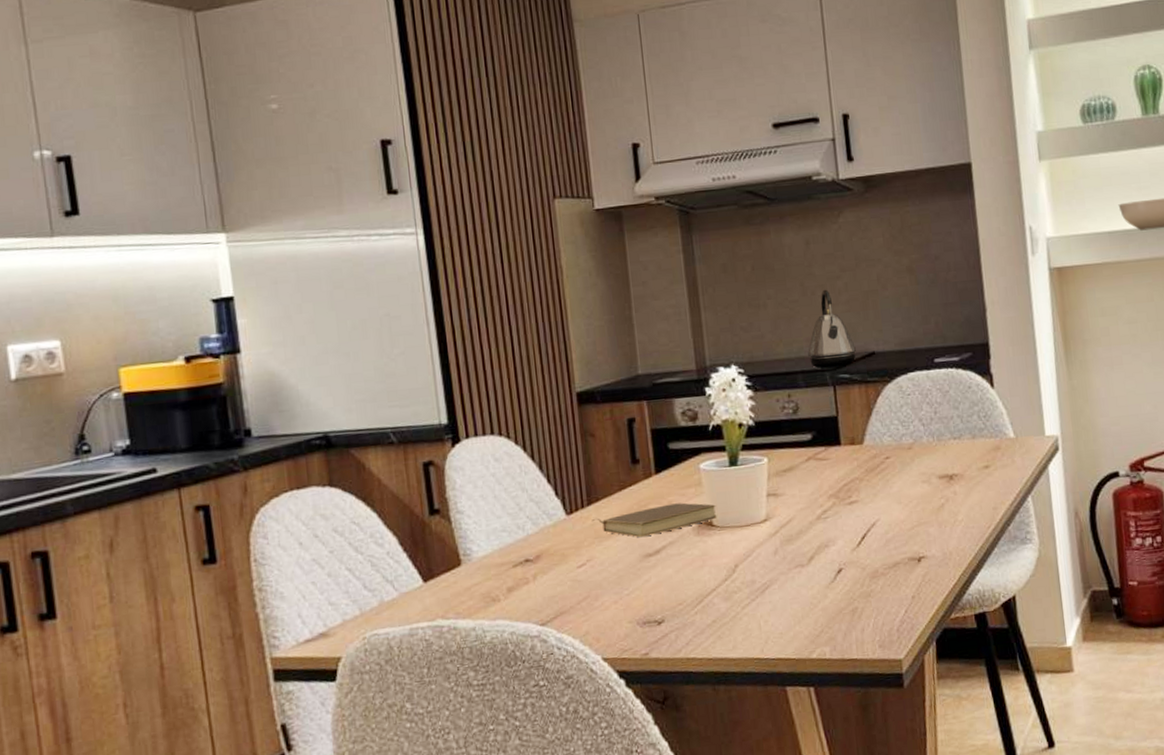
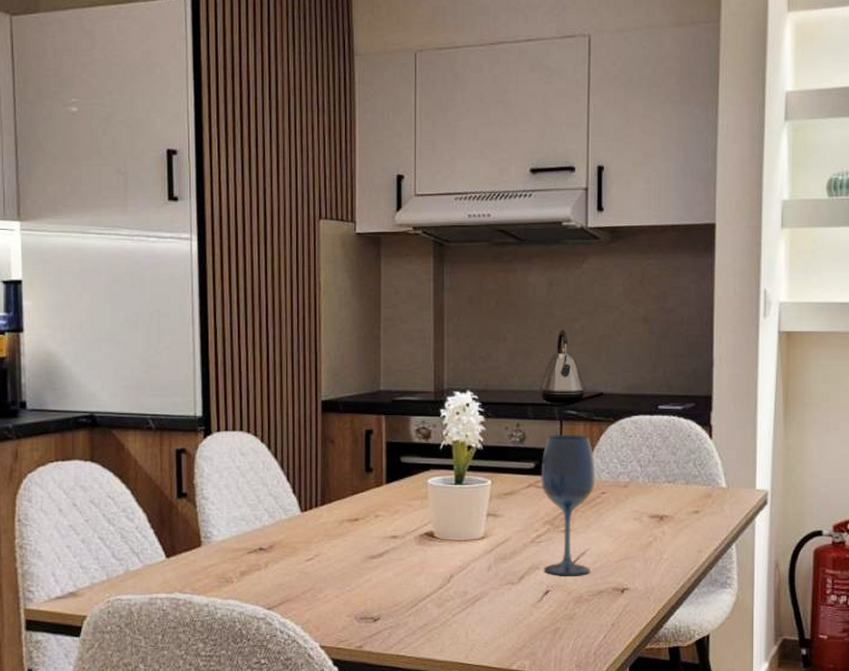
book: present [592,502,717,538] -> none [323,513,439,540]
wineglass: none [818,398,883,551] -> present [541,434,595,576]

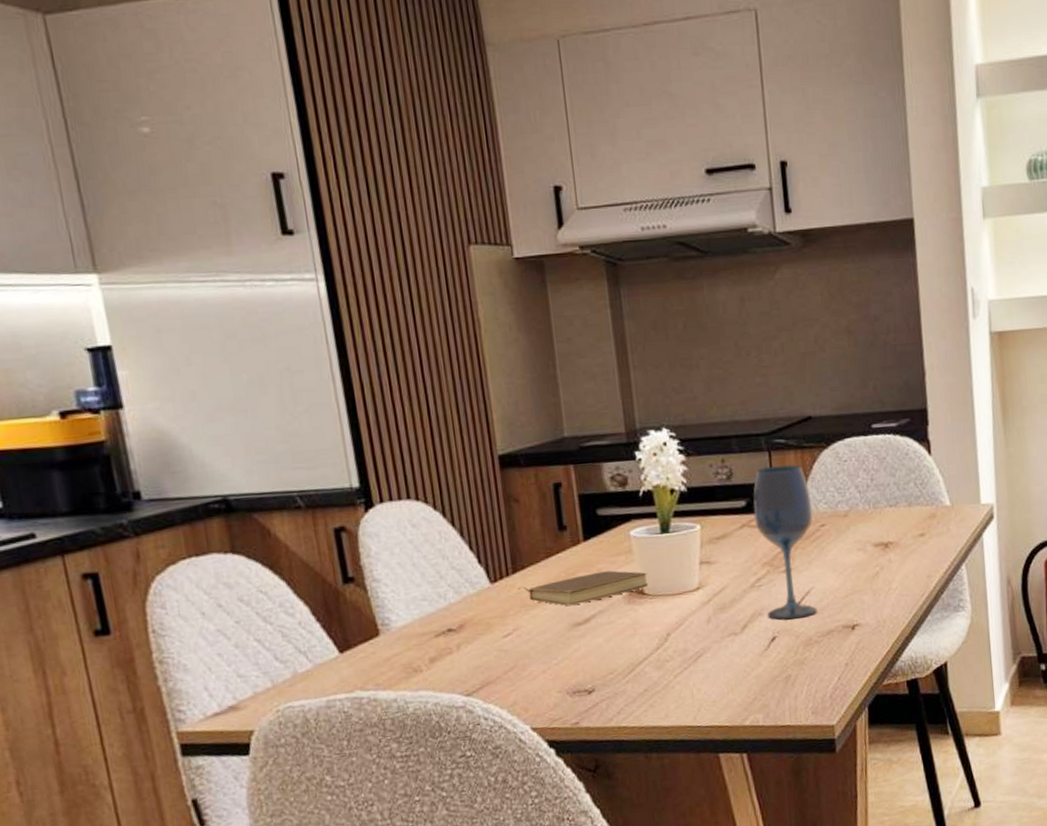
book: none [323,513,439,540] -> present [517,570,649,606]
kettle: present [540,329,586,403] -> none [742,350,793,433]

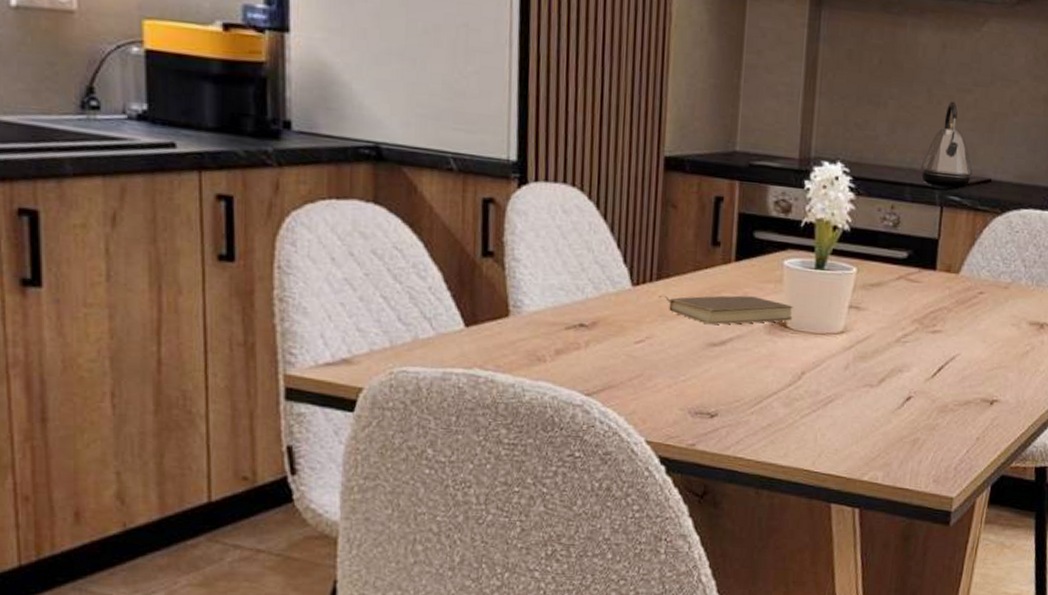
kettle: none [742,350,793,433] -> present [921,101,973,188]
wineglass: present [752,464,817,620] -> none [908,221,975,383]

